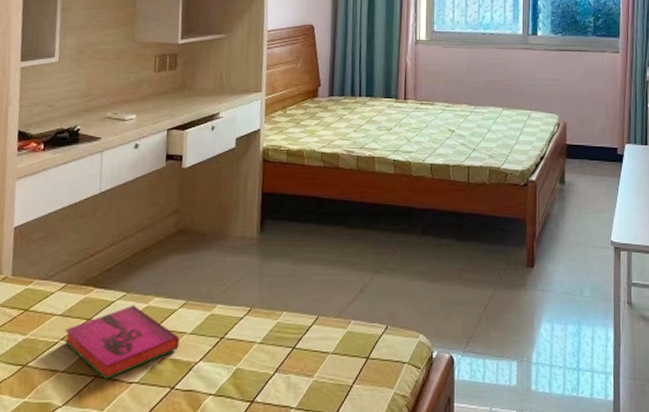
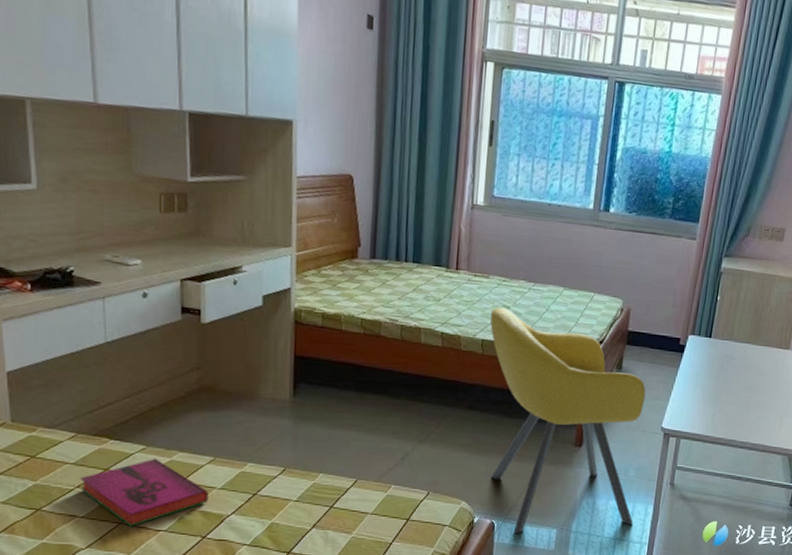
chair: none [438,132,595,368] -> present [490,307,646,533]

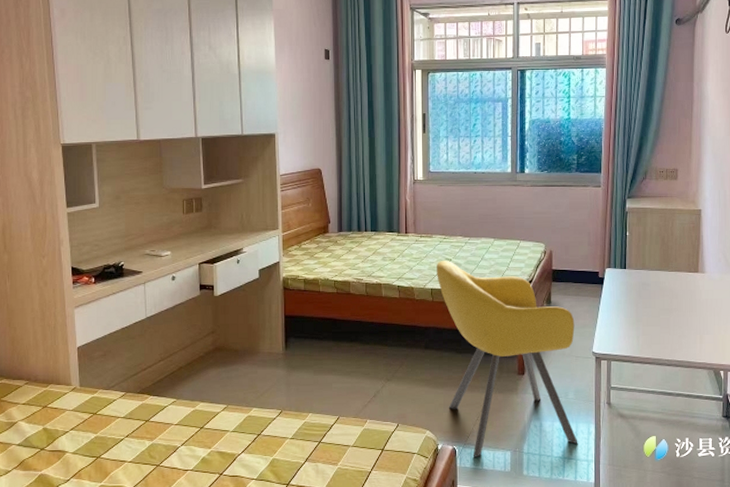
hardback book: present [79,458,209,526] -> none [128,409,224,468]

